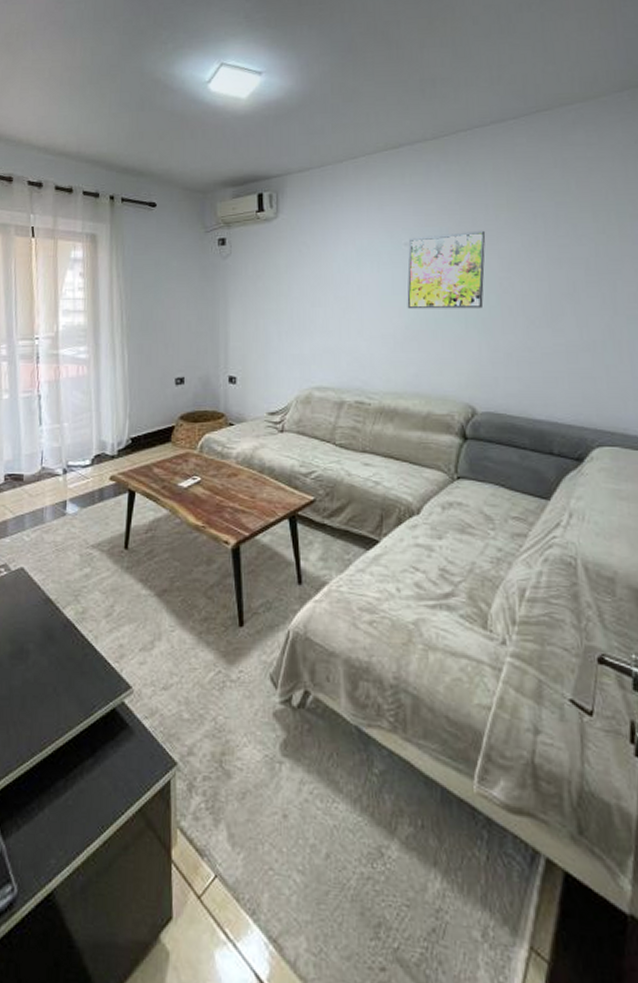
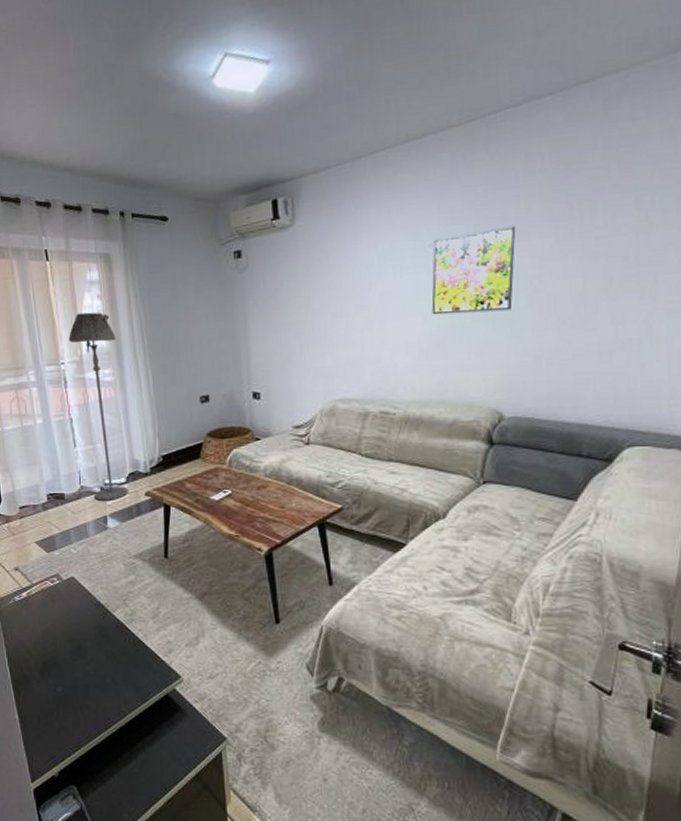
floor lamp: none [46,289,95,484] -> present [69,312,128,501]

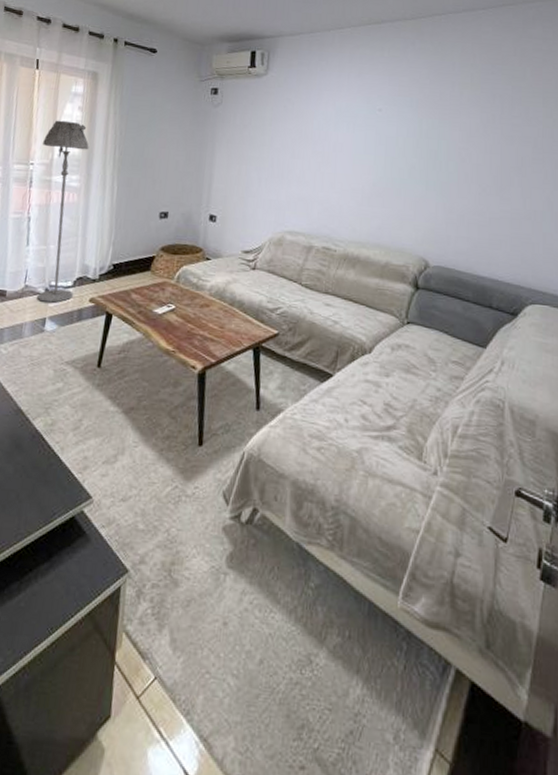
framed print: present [431,225,516,315] -> none [376,104,450,174]

